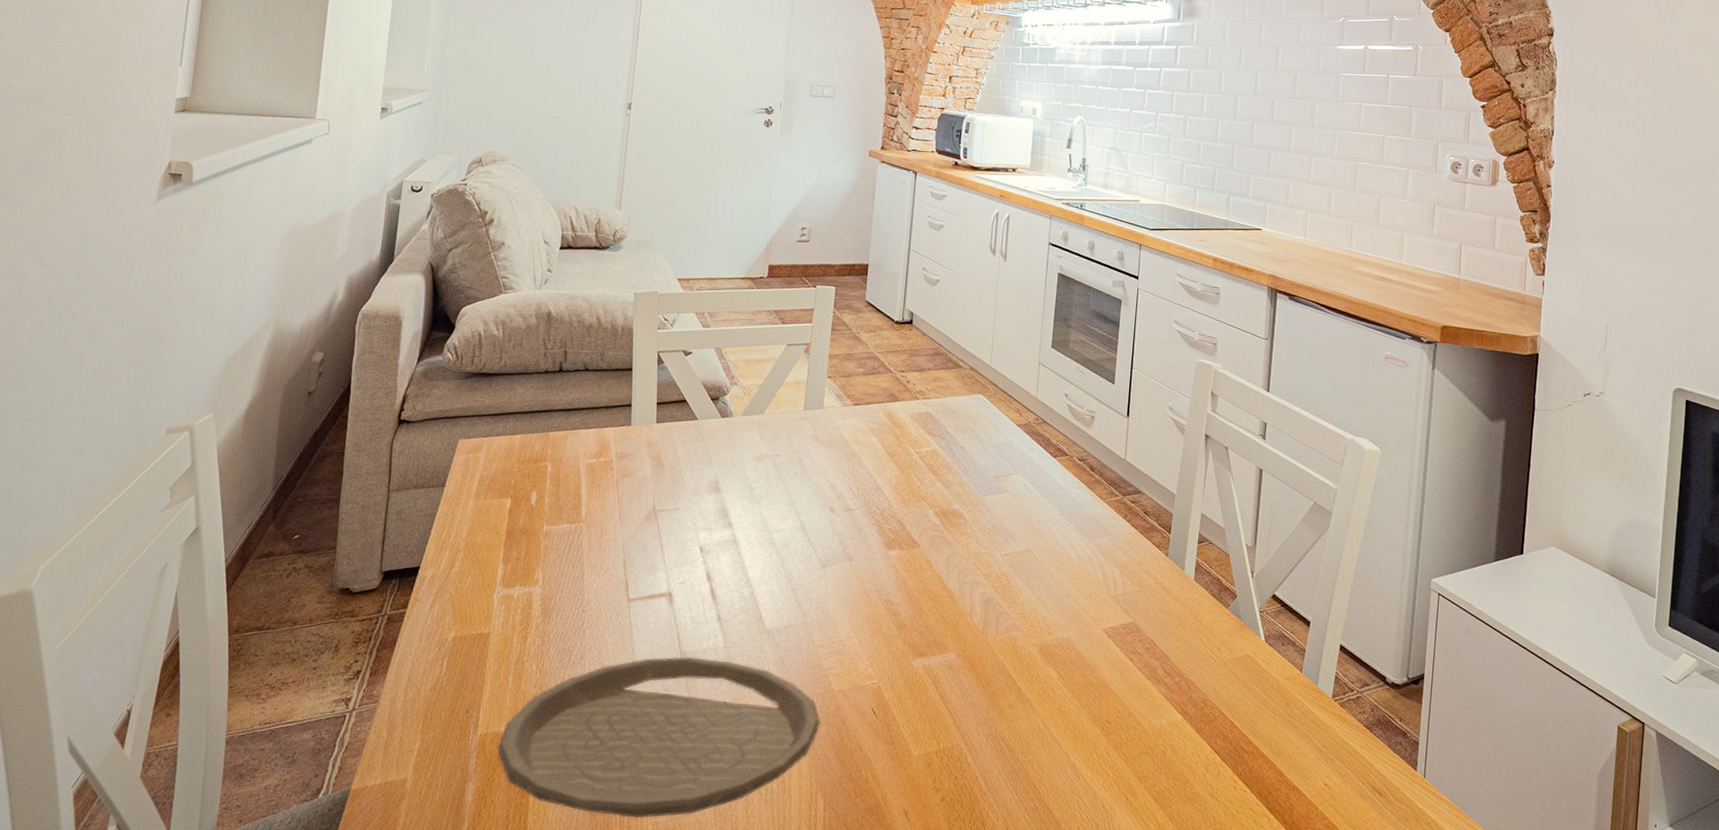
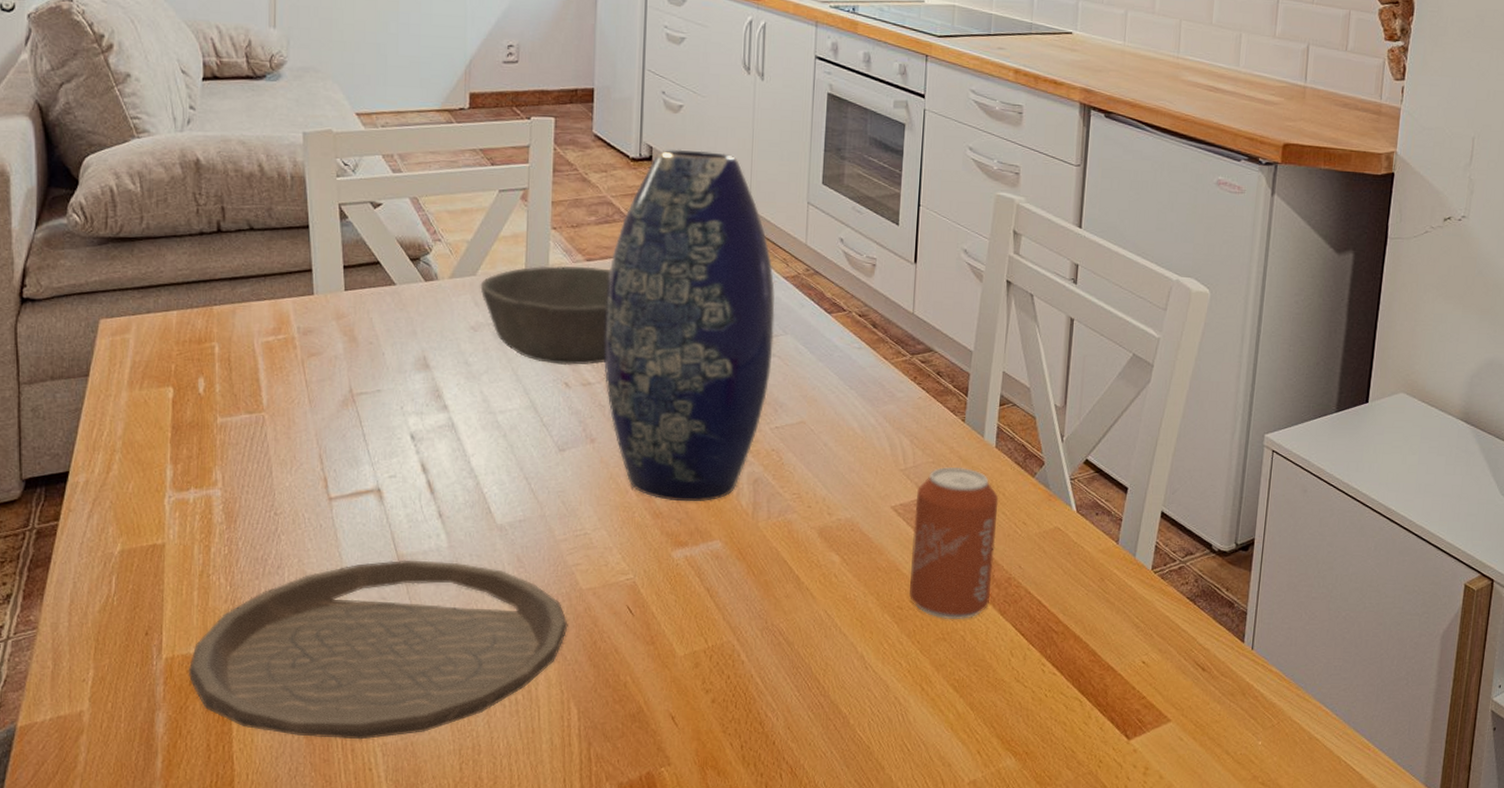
bowl: none [766,408,874,493] -> present [480,265,611,365]
vase: none [864,315,1009,617] -> present [604,149,775,502]
can: none [1117,596,1197,736] -> present [909,466,999,620]

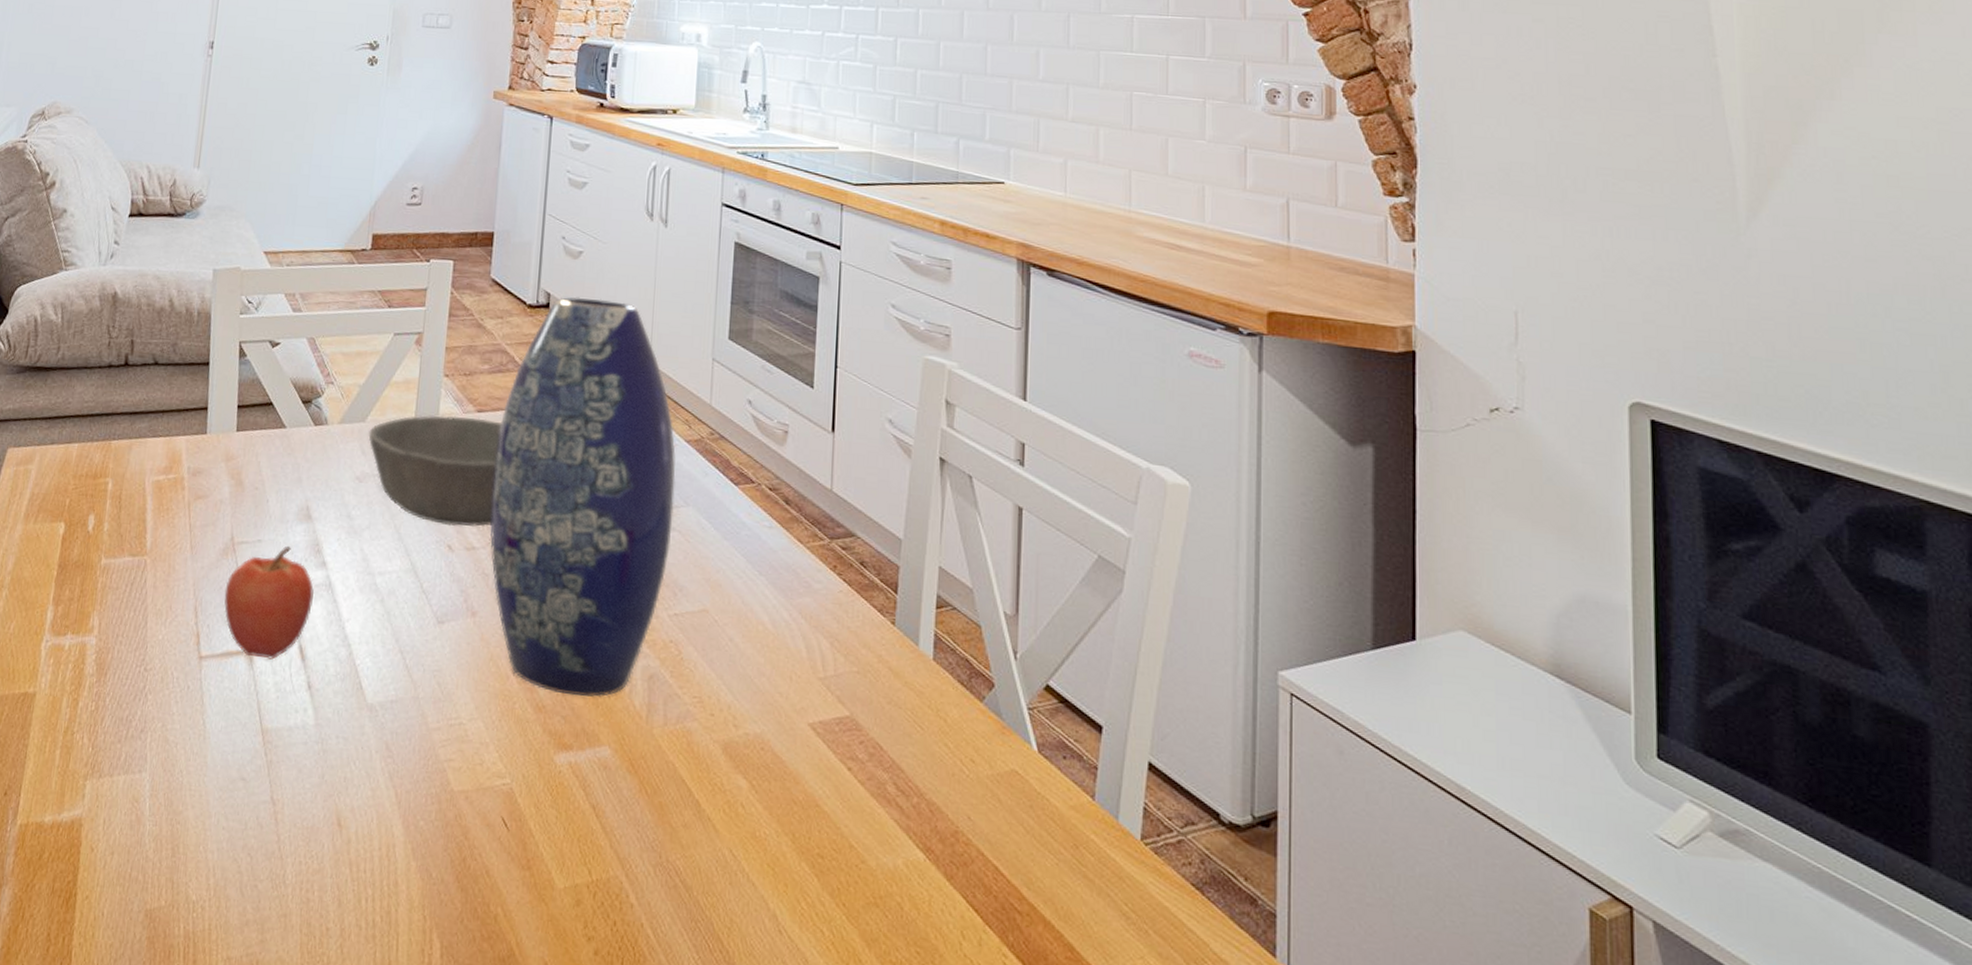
plate: present [188,559,568,740] -> none [39,735,436,951]
apple: none [348,393,438,495] -> present [224,545,315,660]
can: present [909,466,999,620] -> none [832,679,939,881]

